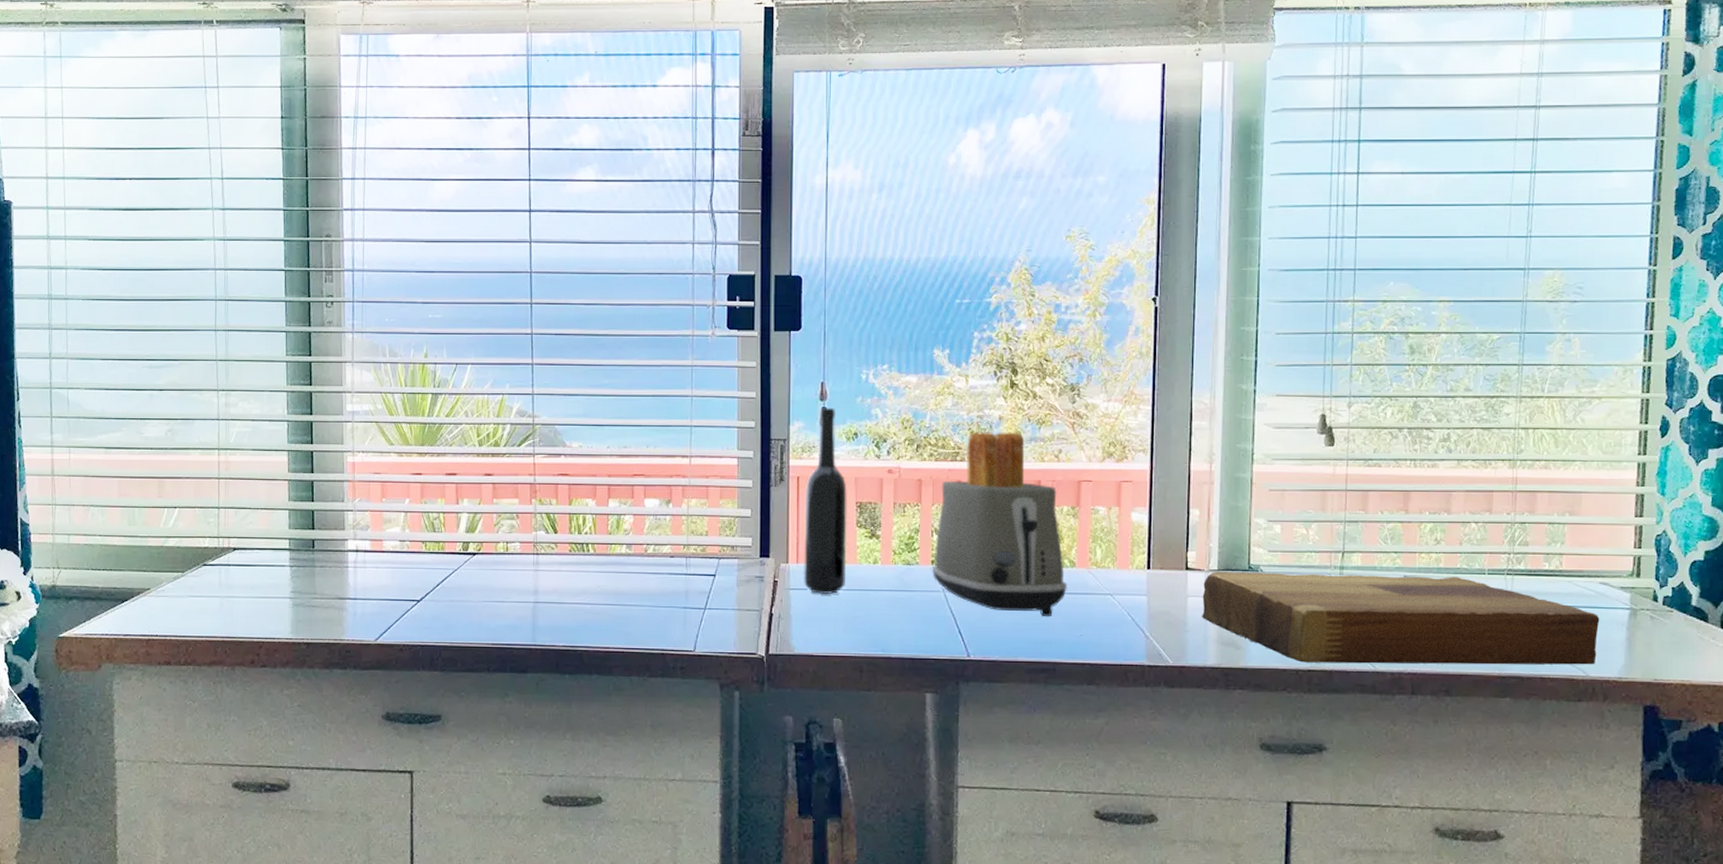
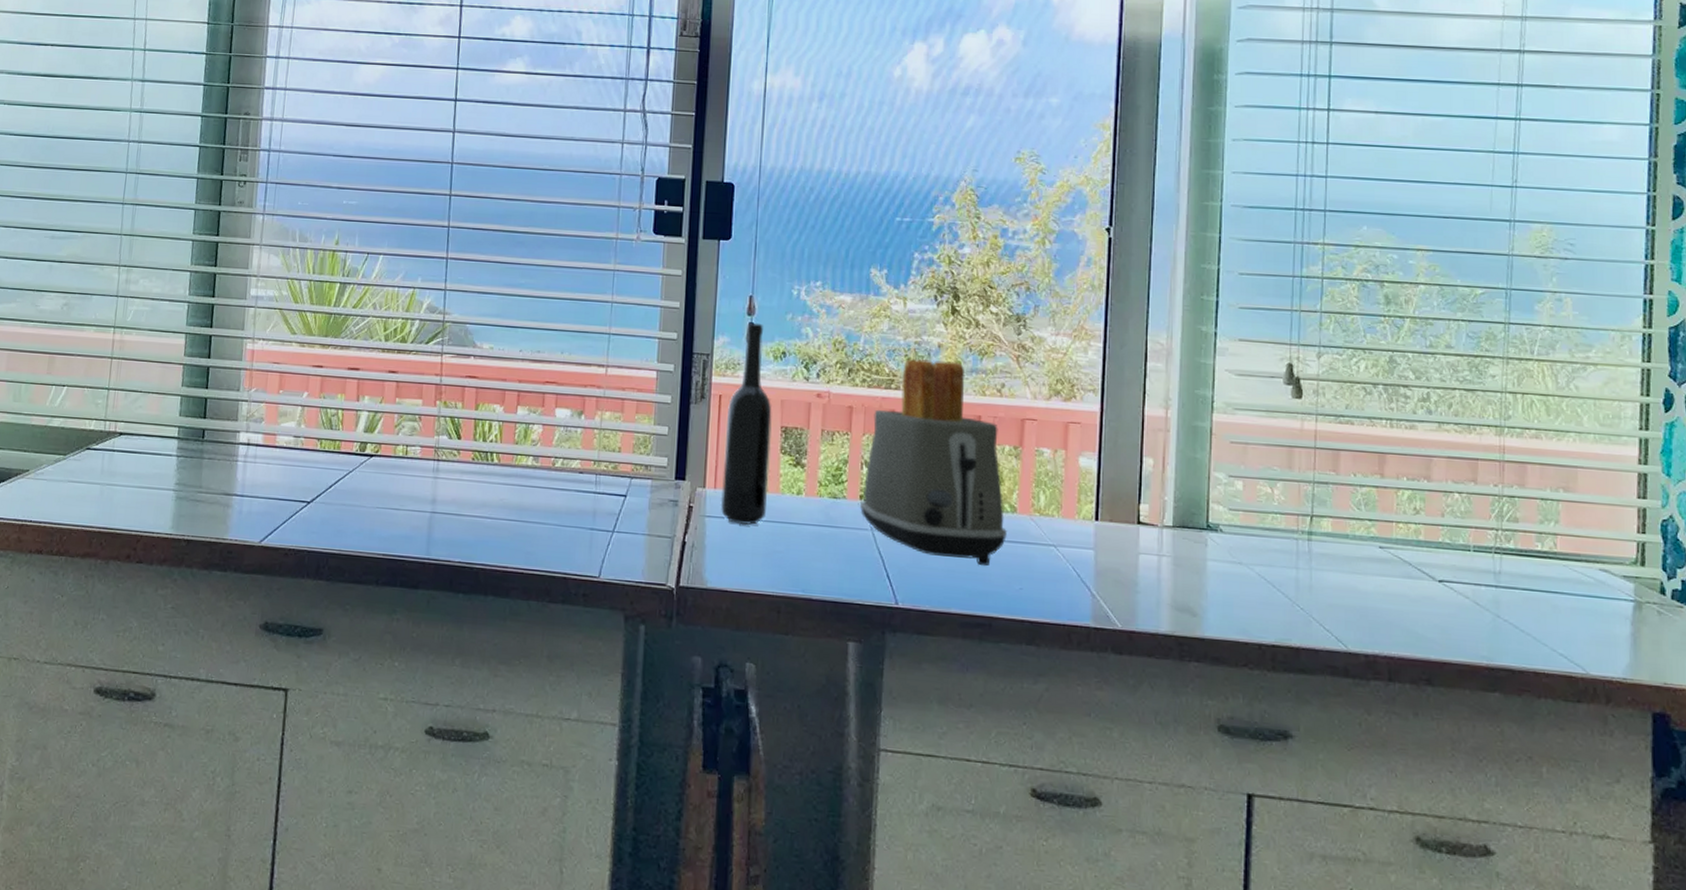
cutting board: present [1202,571,1600,665] -> none [1155,527,1601,662]

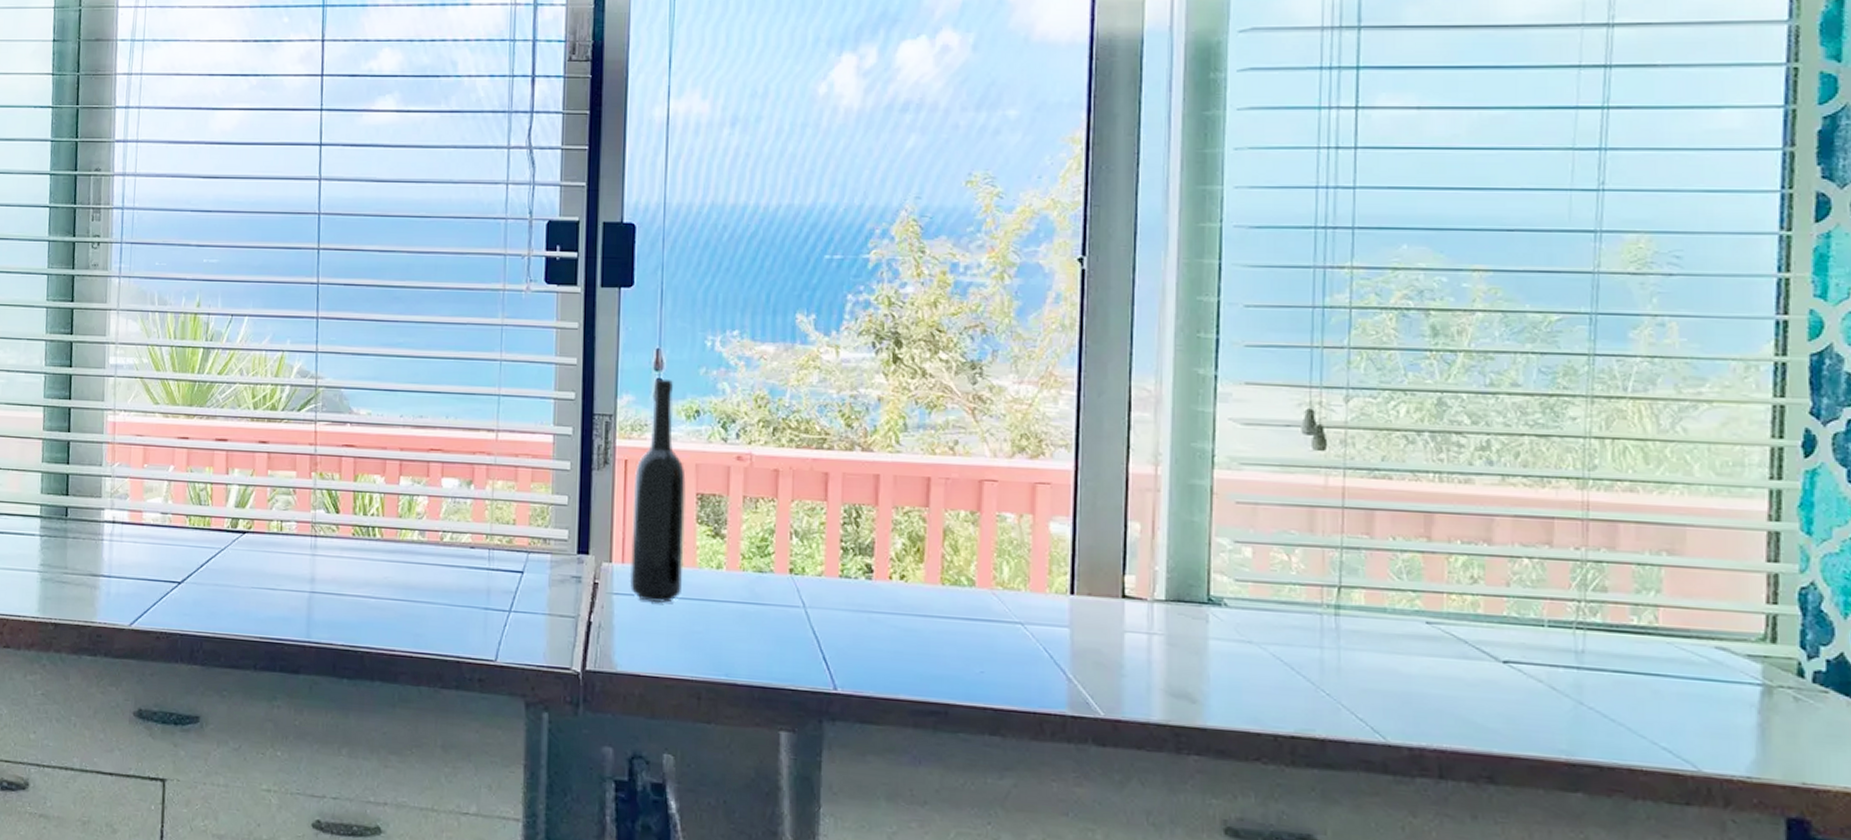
toaster: present [860,358,1007,566] -> none [790,414,964,646]

